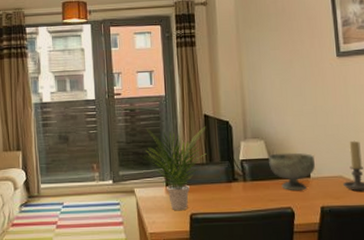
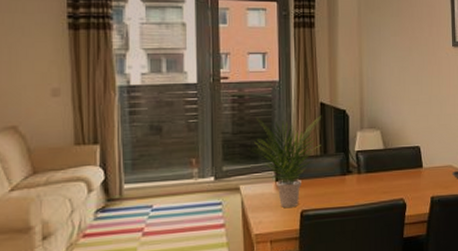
decorative bowl: present [269,152,316,190] -> none [384,142,428,182]

